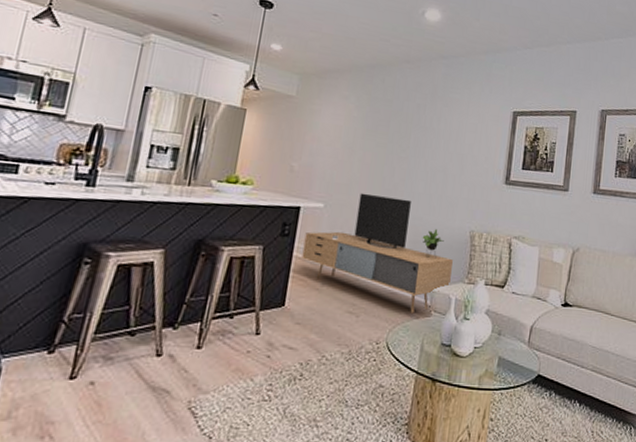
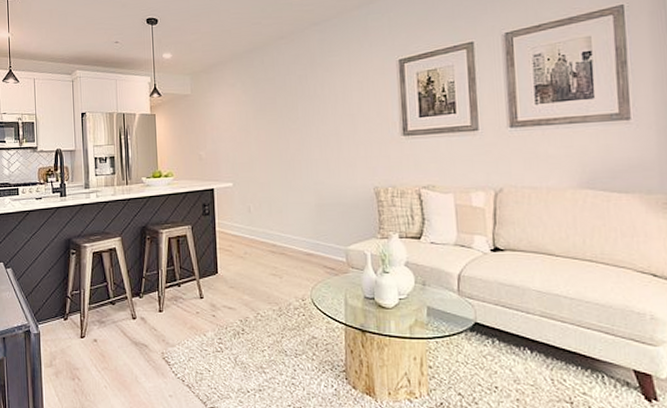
media console: present [302,193,453,314] -> none [222,167,363,271]

